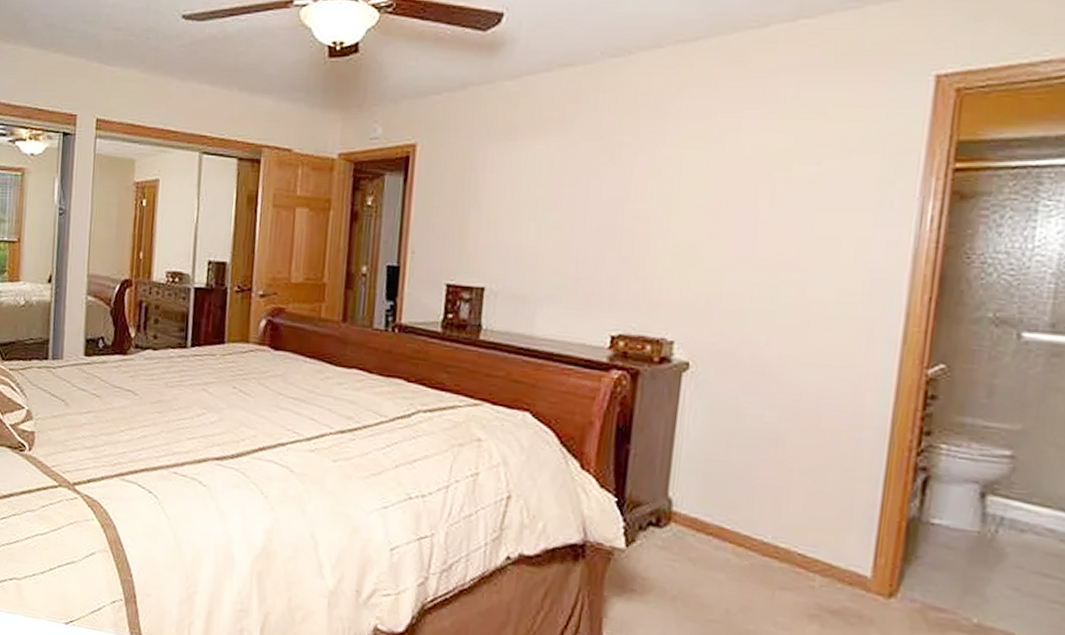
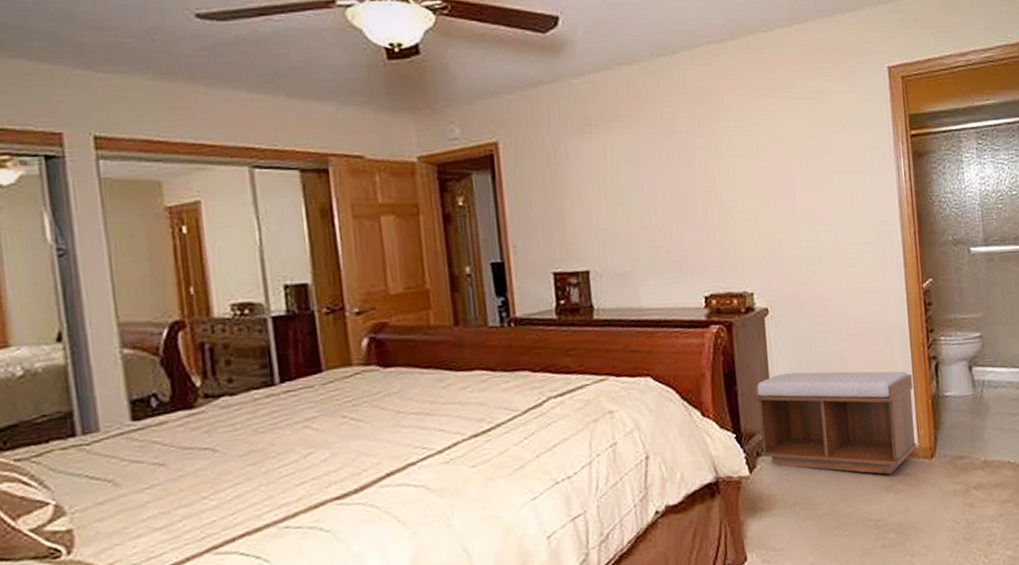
bench: none [643,442,883,601] -> present [754,371,917,475]

